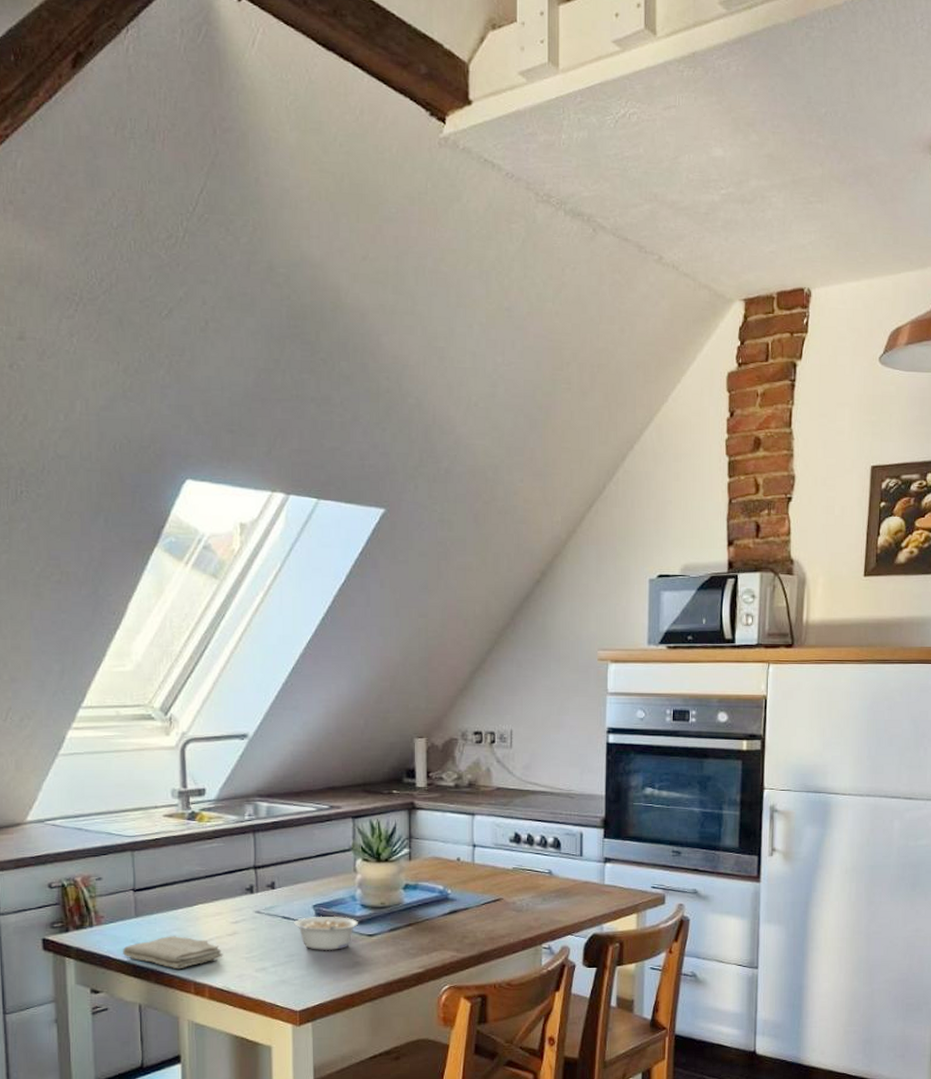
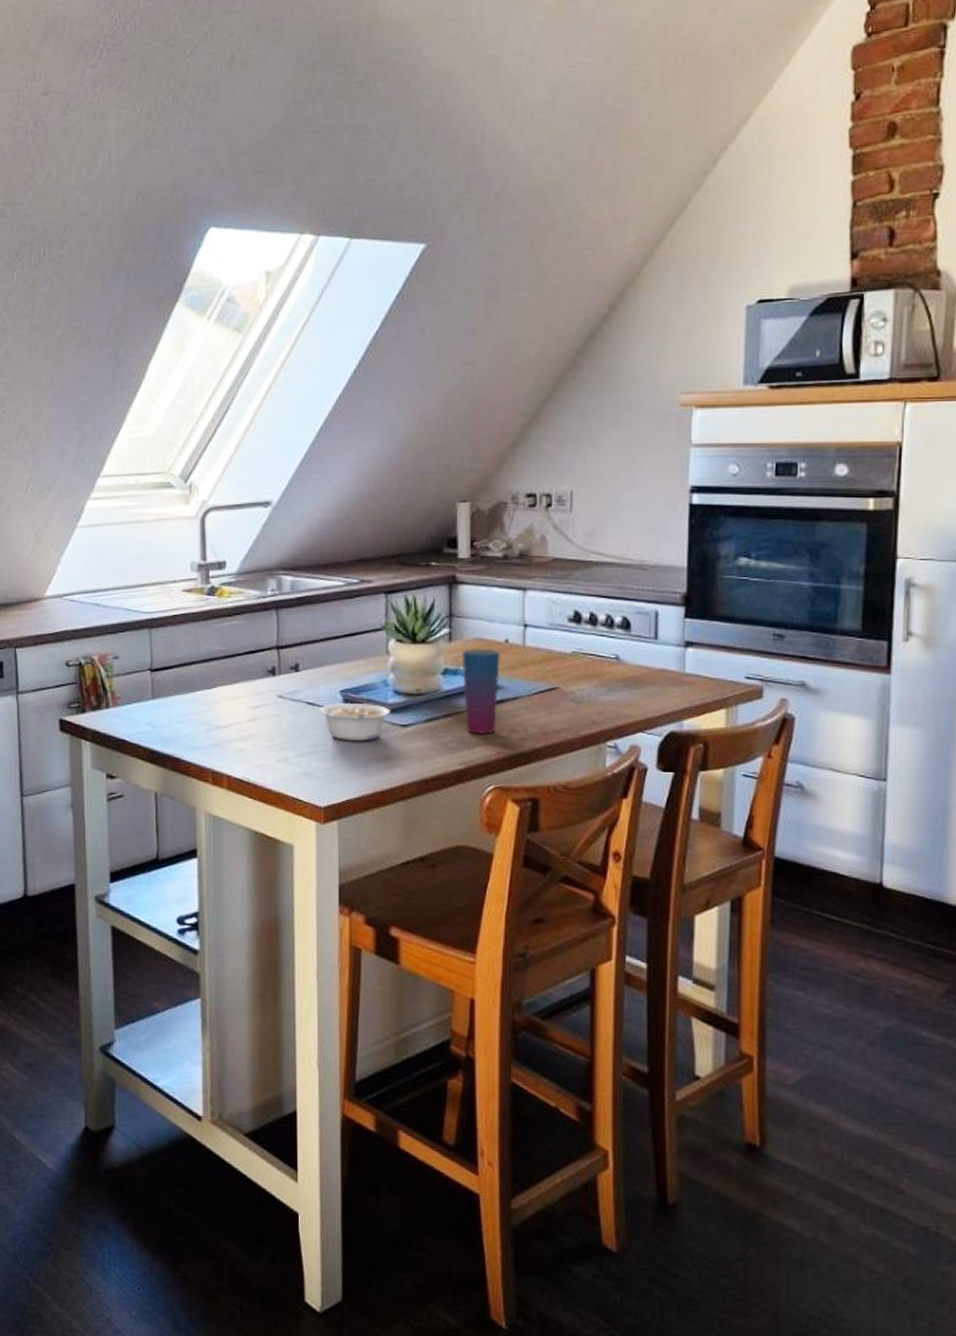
washcloth: present [122,935,223,970] -> none [138,719,243,757]
cup: none [420,865,454,941] -> present [461,648,502,734]

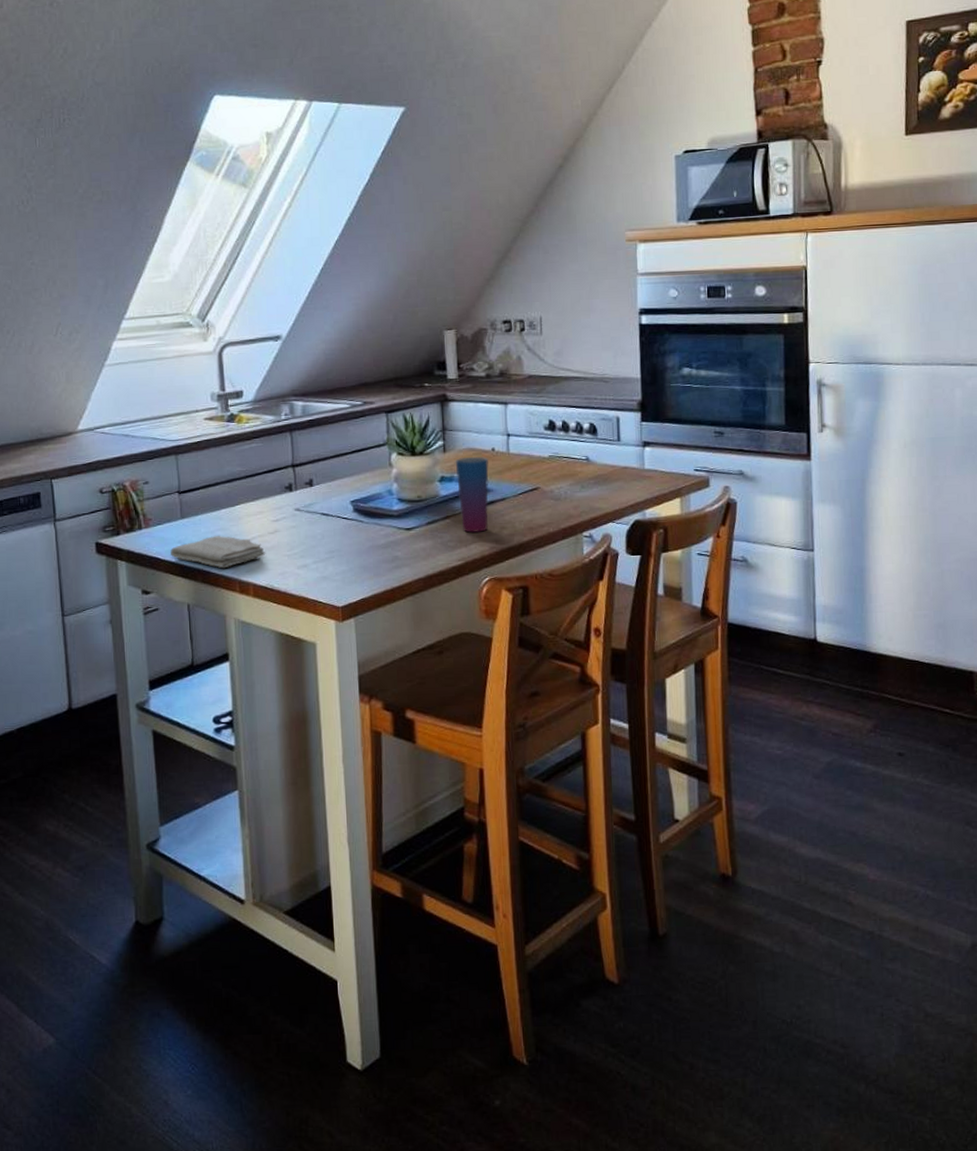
washcloth: none [138,719,243,757] -> present [170,535,266,569]
legume: present [319,702,390,742] -> none [333,510,396,546]

